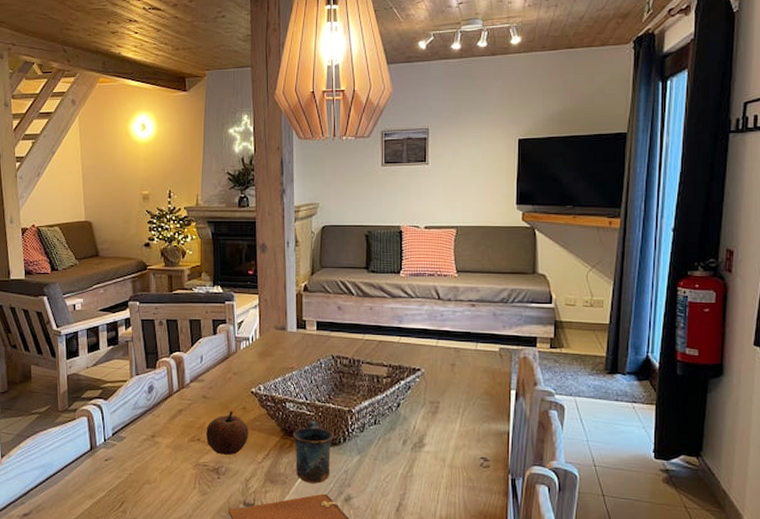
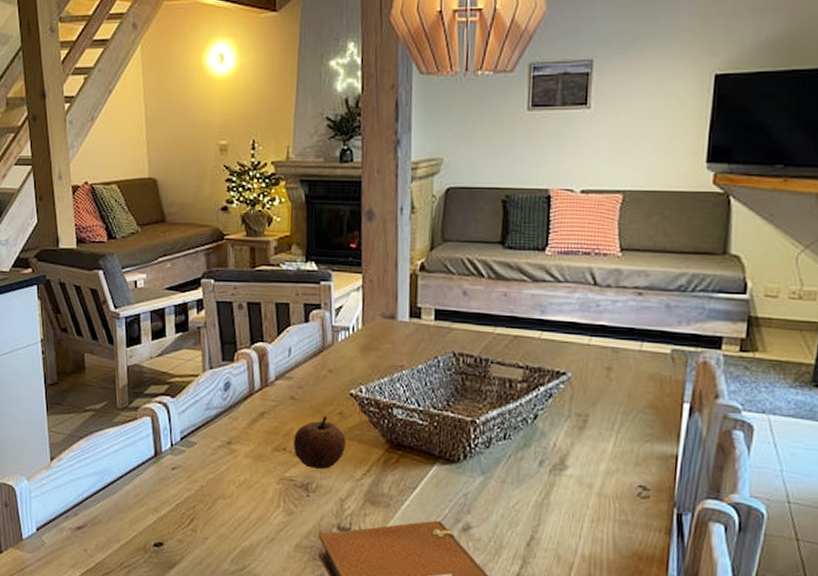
mug: present [292,421,334,484] -> none [400,432,452,508]

